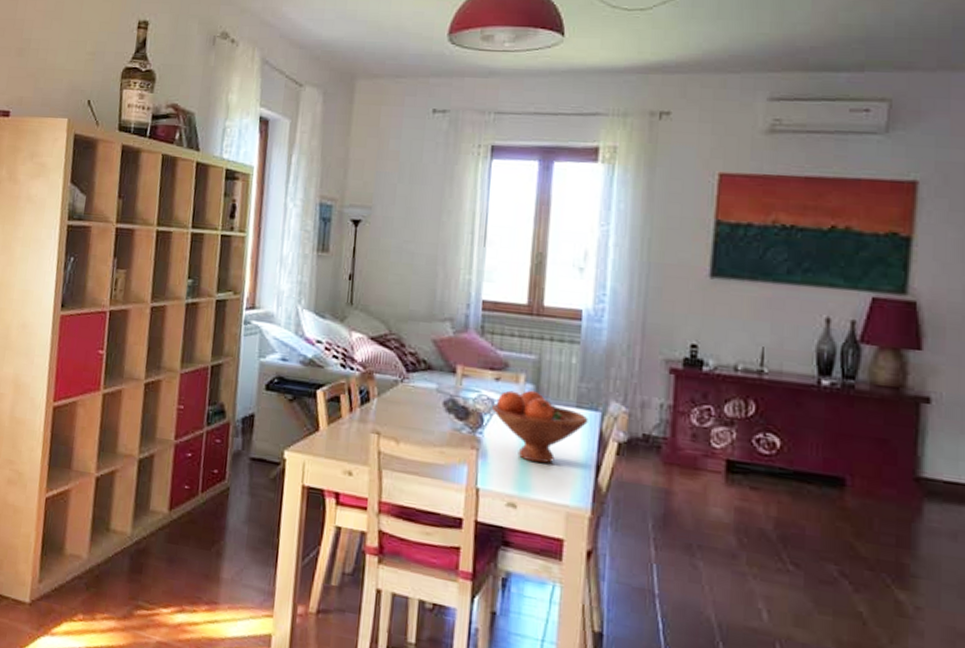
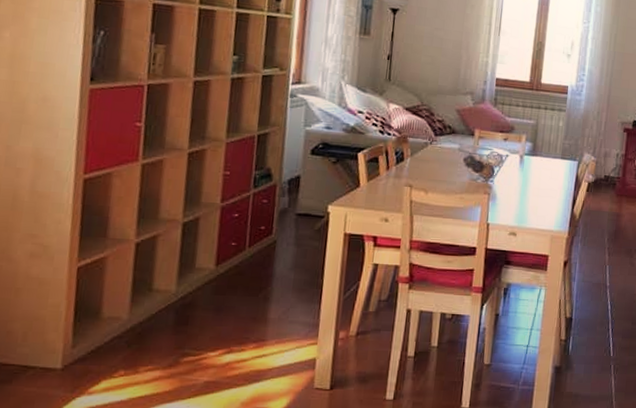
fruit bowl: present [492,390,588,464] -> none [501,147,569,201]

